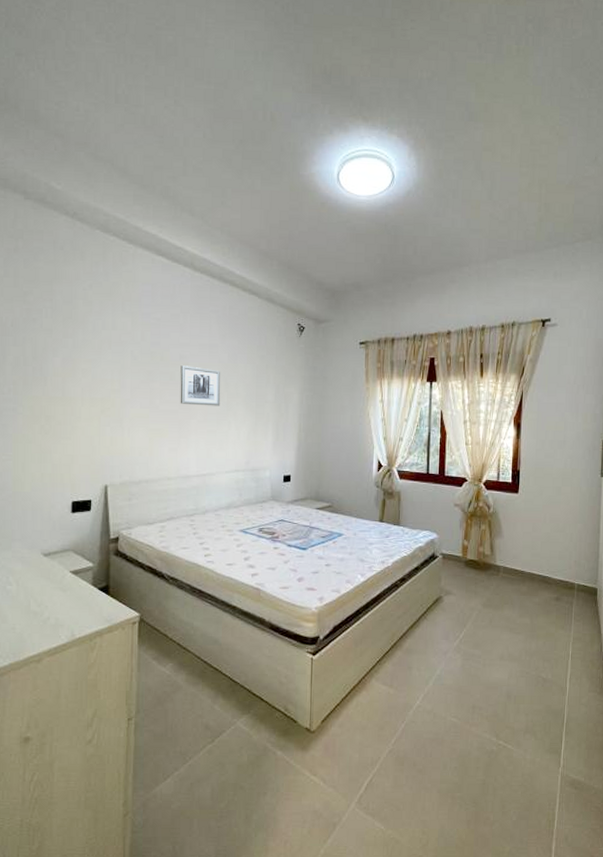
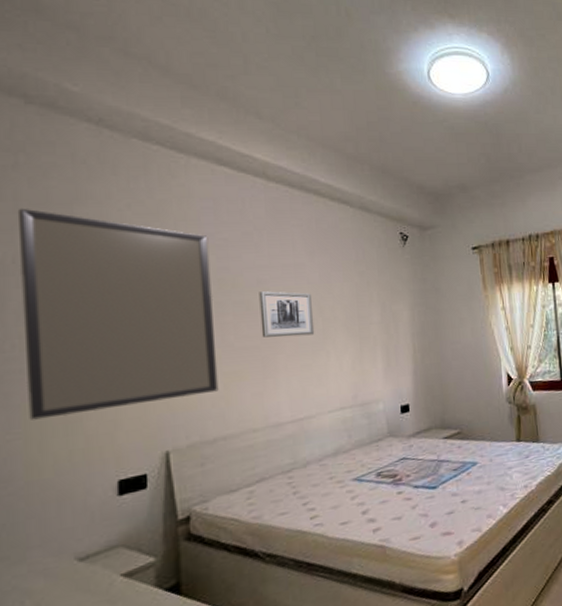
home mirror: none [16,283,146,447] -> present [17,208,219,420]

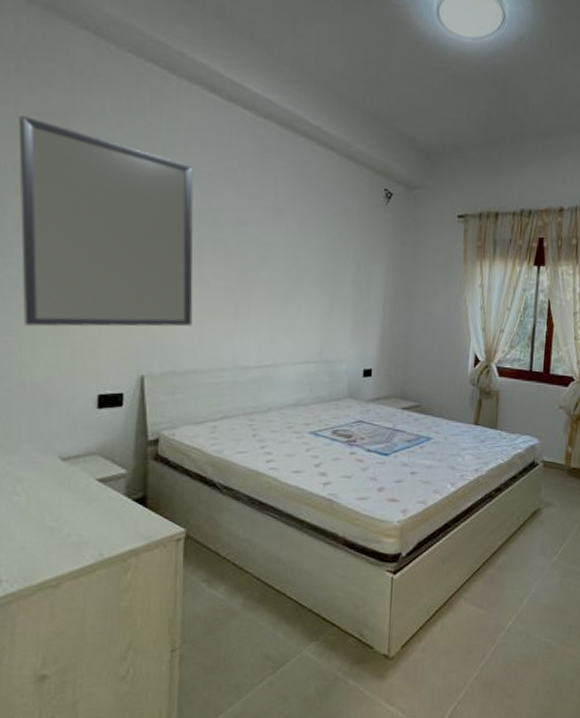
wall art: present [259,291,315,338] -> none [237,232,289,284]

